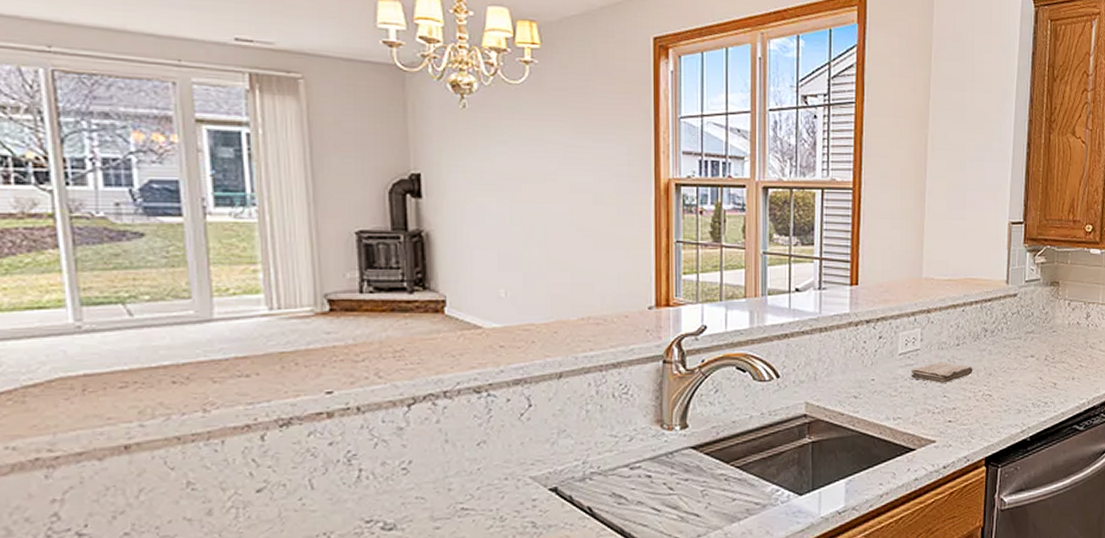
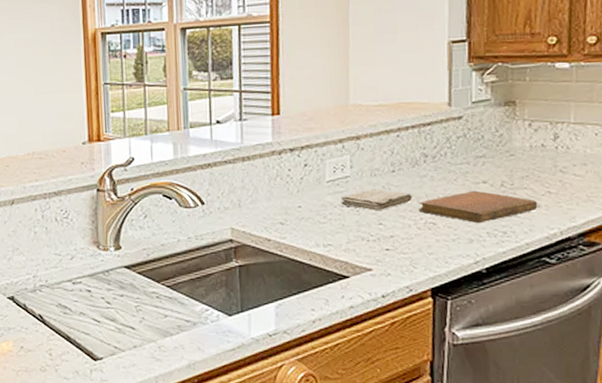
notebook: none [978,364,1072,395] -> present [418,190,538,224]

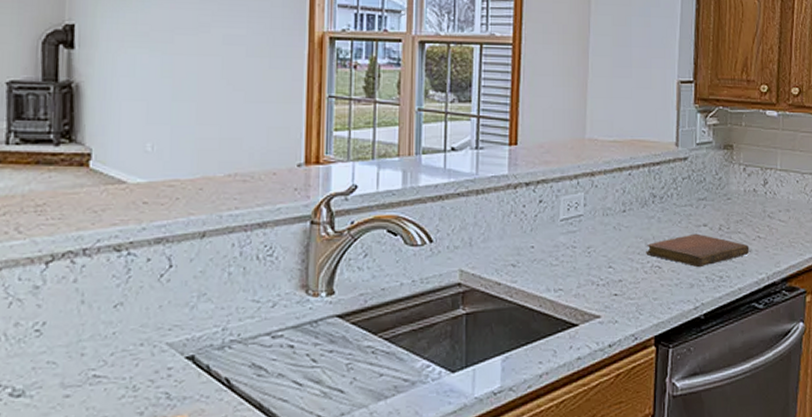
washcloth: present [340,189,412,210] -> none [573,229,641,252]

